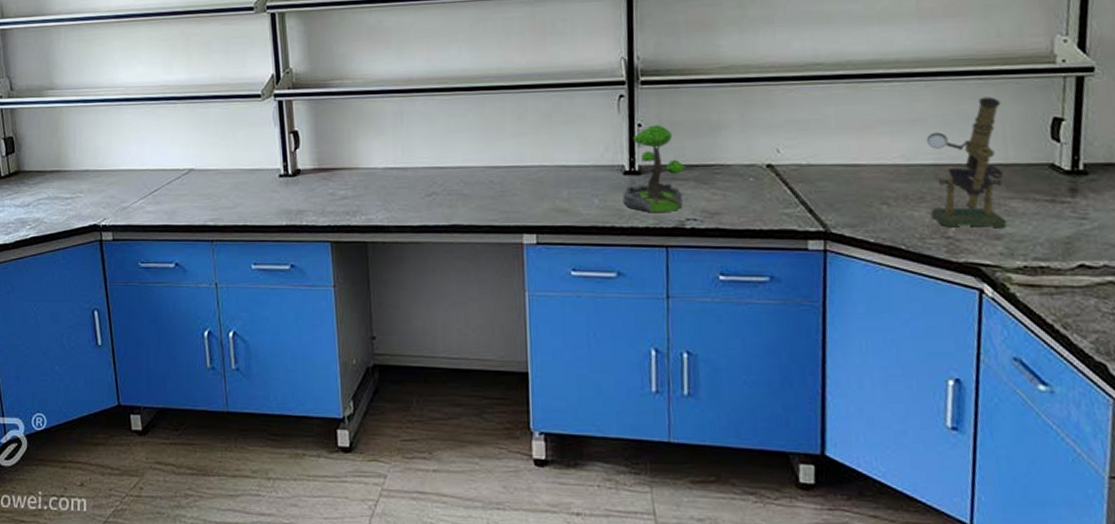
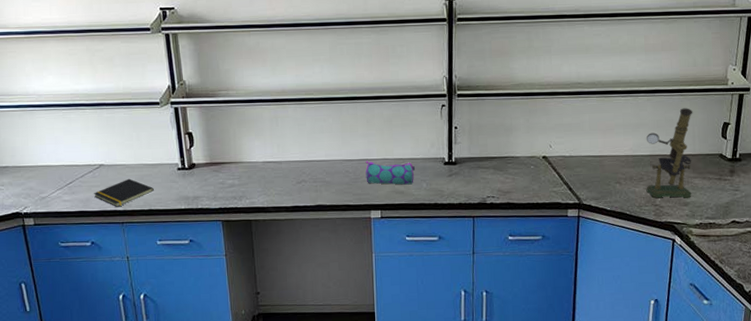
notepad: none [180,186,250,221] -> present [93,178,154,207]
pencil case: none [515,168,583,201] -> present [365,161,415,185]
plant: present [622,125,686,212] -> none [443,127,488,192]

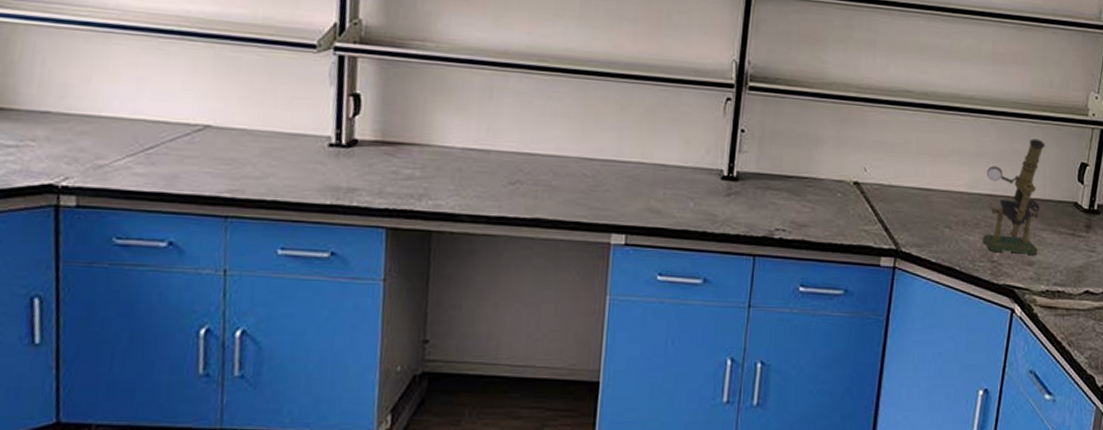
notepad: present [93,178,154,207] -> none [185,151,286,192]
pencil case: present [365,161,415,185] -> none [609,162,681,202]

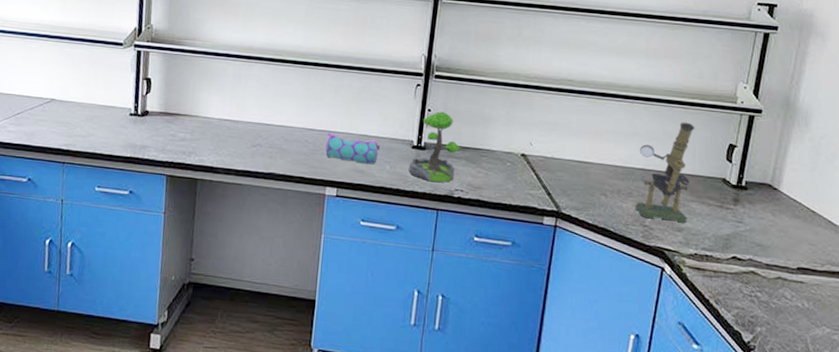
pencil case: none [609,162,681,202] -> present [325,132,380,165]
plant: none [717,132,782,221] -> present [408,111,461,182]

